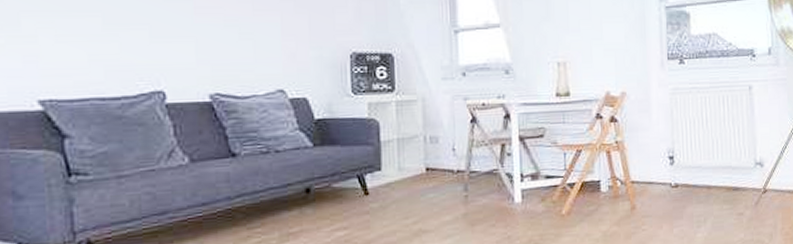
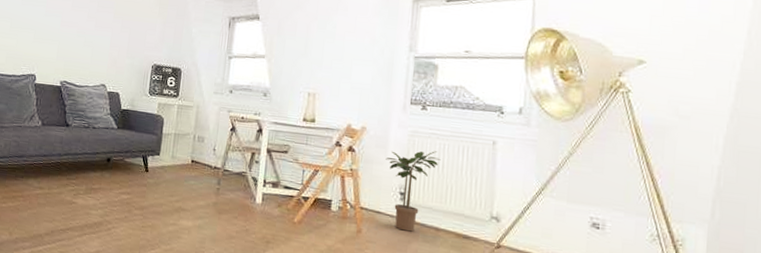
potted plant: none [650,106,704,197] -> present [386,151,441,232]

